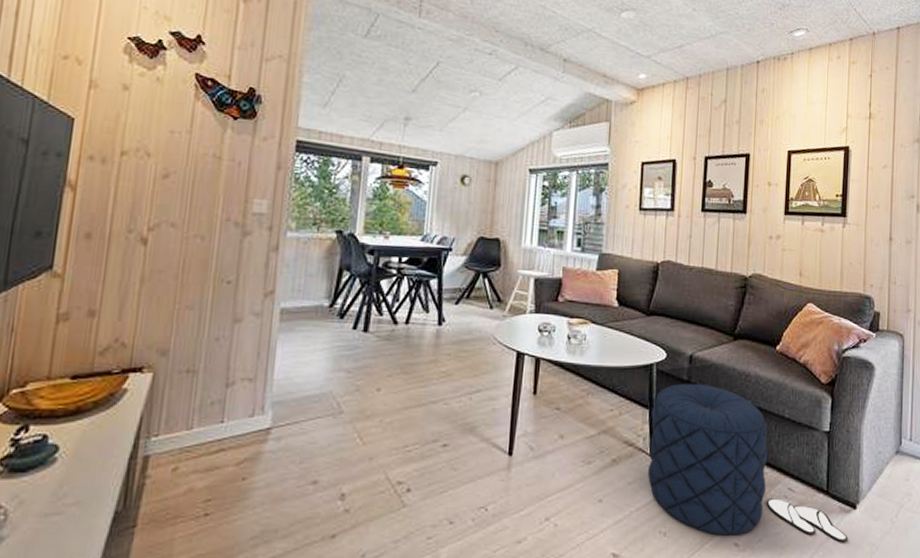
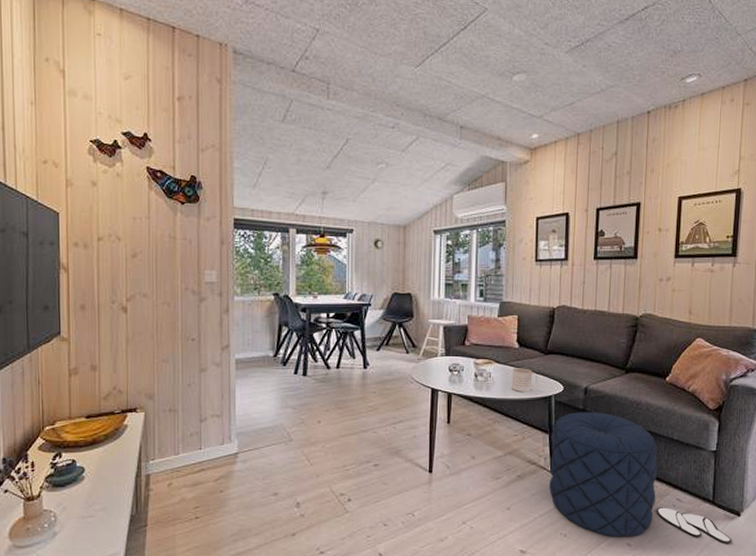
mug: none [609,330,638,360] -> present [511,368,538,393]

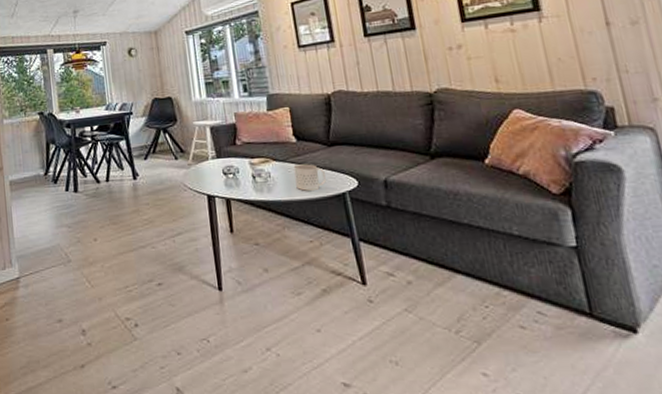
pouf: present [549,411,658,537] -> none [354,208,511,365]
slippers: present [656,507,732,544] -> none [511,323,636,373]

